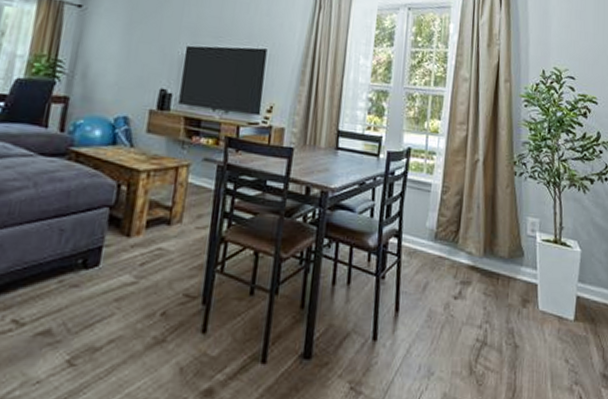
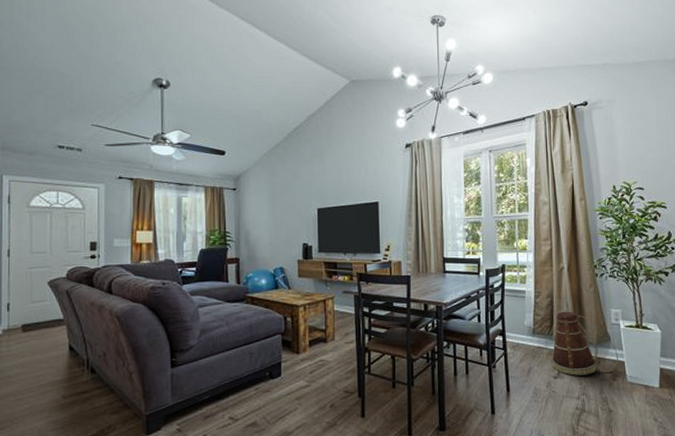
basket: none [454,214,531,298] -> present [552,311,618,376]

